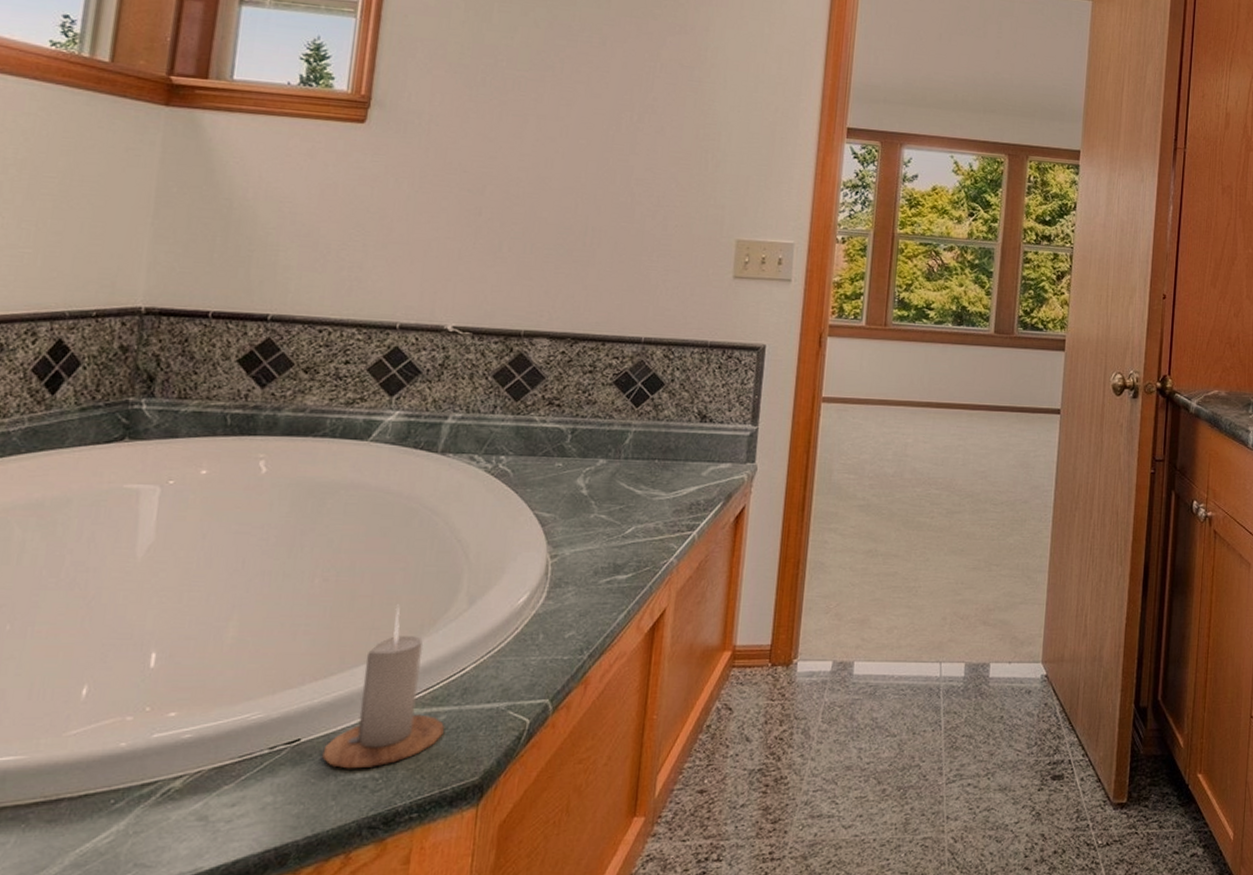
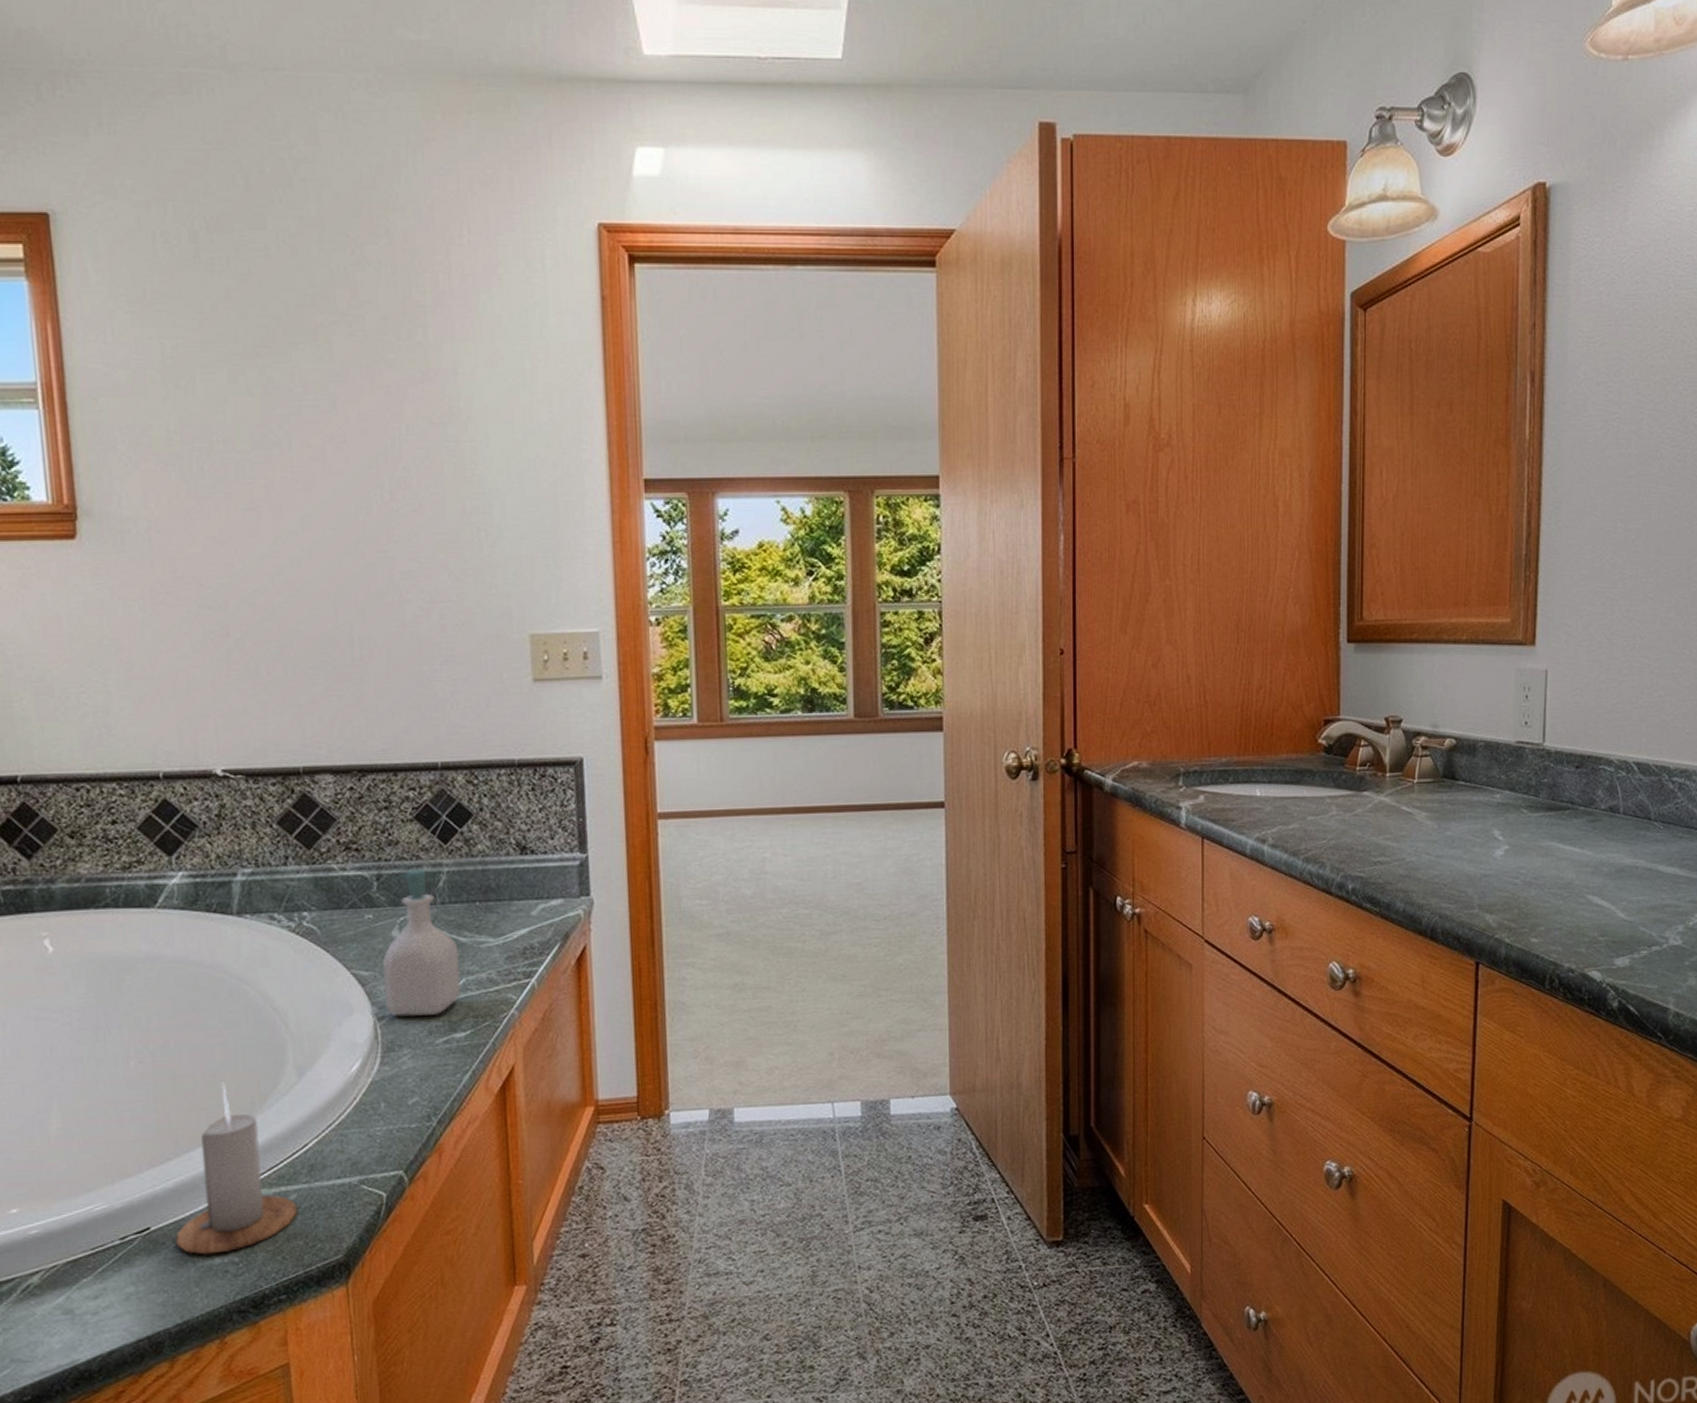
soap bottle: none [560,426,634,557] -> present [381,868,461,1017]

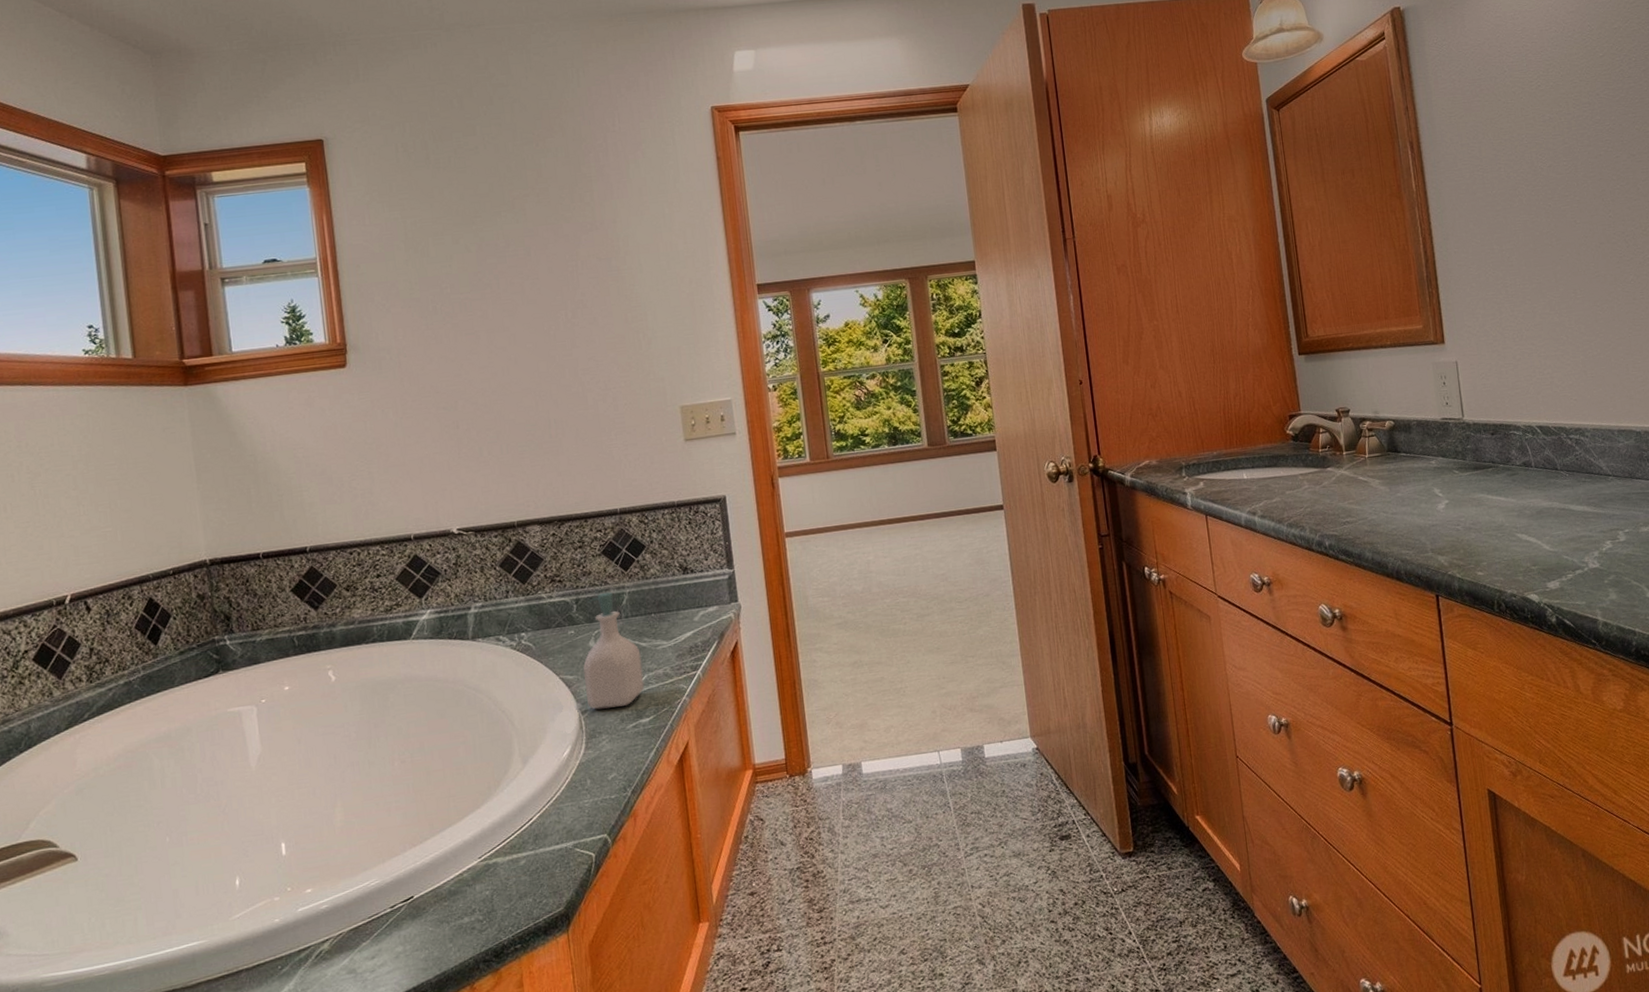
candle: present [175,1082,297,1255] -> none [433,773,527,916]

